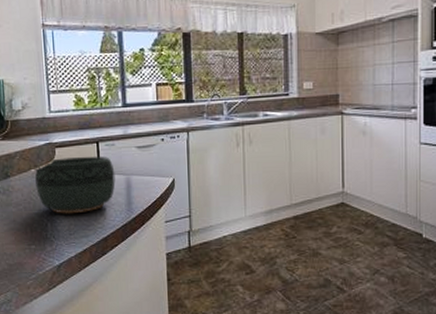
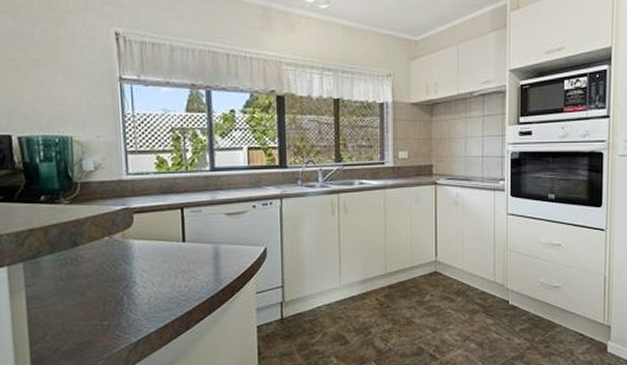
bowl: present [35,156,116,214] -> none [109,223,202,286]

